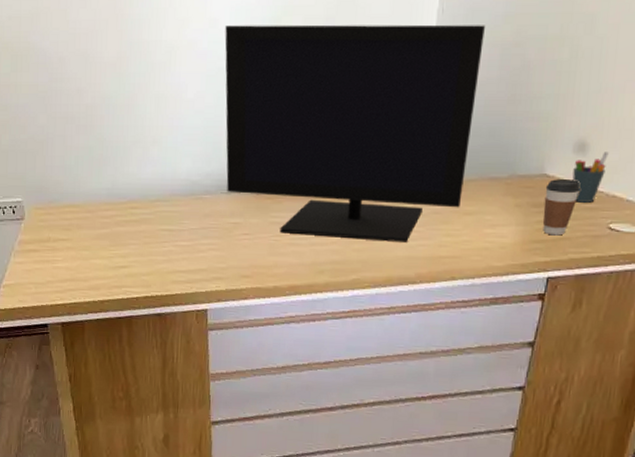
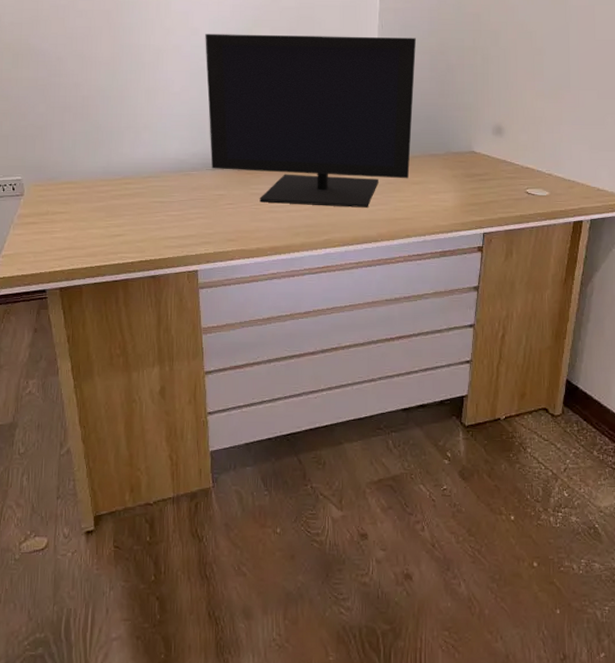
coffee cup: present [542,179,580,236] -> none [474,155,501,199]
pen holder: present [572,151,609,203] -> none [494,134,520,173]

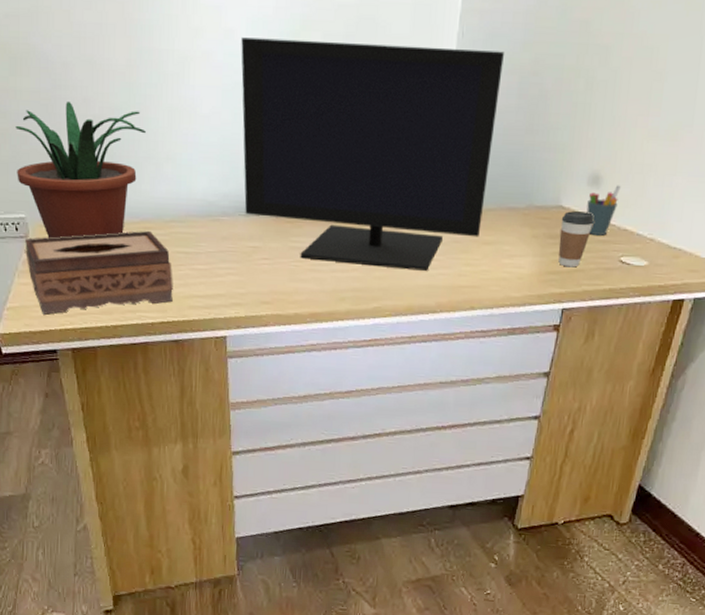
potted plant: none [15,86,127,196] -> present [15,101,146,239]
tissue box: none [20,185,150,260] -> present [24,230,173,315]
coffee cup: none [474,155,501,199] -> present [558,211,594,268]
pen holder: none [494,134,520,173] -> present [586,185,621,236]

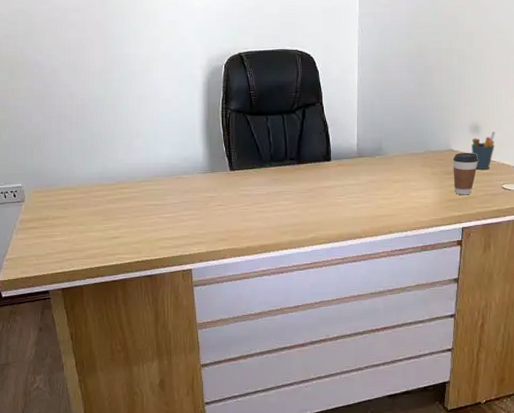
potted plant: present [15,101,146,239] -> none [14,95,119,201]
tissue box: present [24,230,173,315] -> none [21,189,146,262]
monitor: present [241,37,504,271] -> none [192,41,395,206]

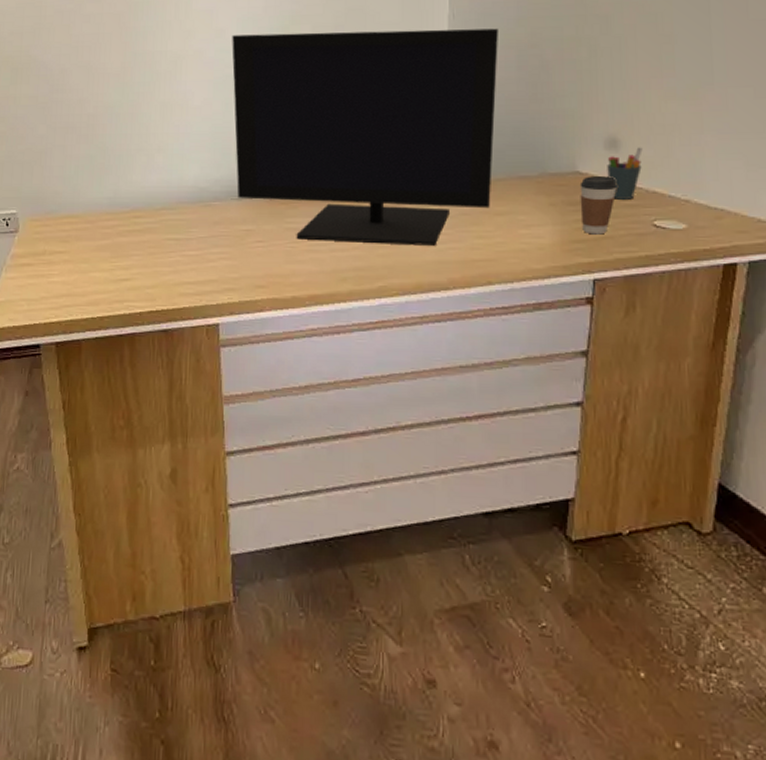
monitor: none [192,41,395,206] -> present [232,28,498,246]

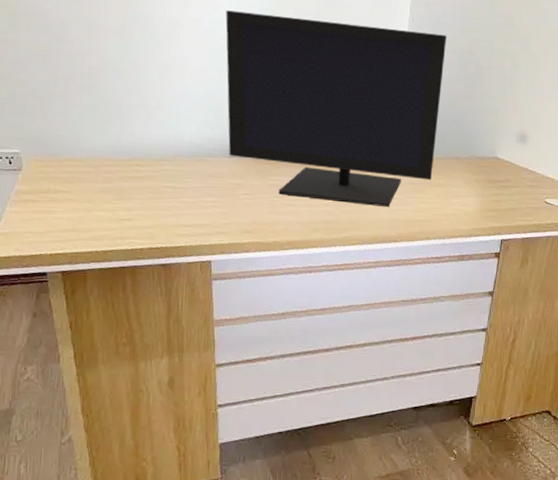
coffee cup: present [580,176,617,235] -> none [496,161,523,207]
pen holder: present [607,147,643,200] -> none [517,142,543,182]

